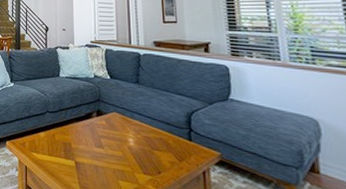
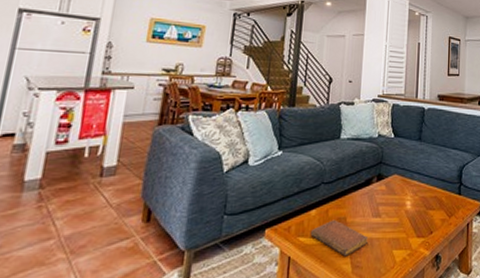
notebook: none [41,143,93,177] -> present [310,219,368,257]

